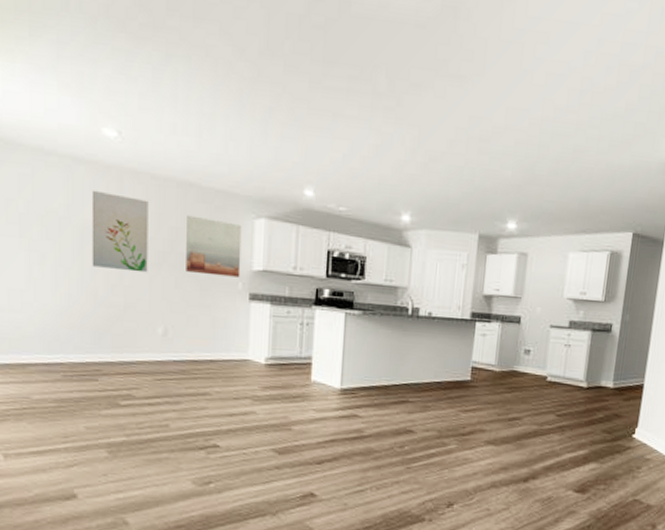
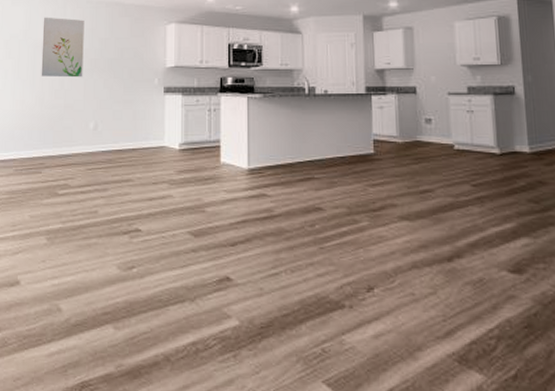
wall art: present [186,215,242,278] -> none [112,27,157,75]

